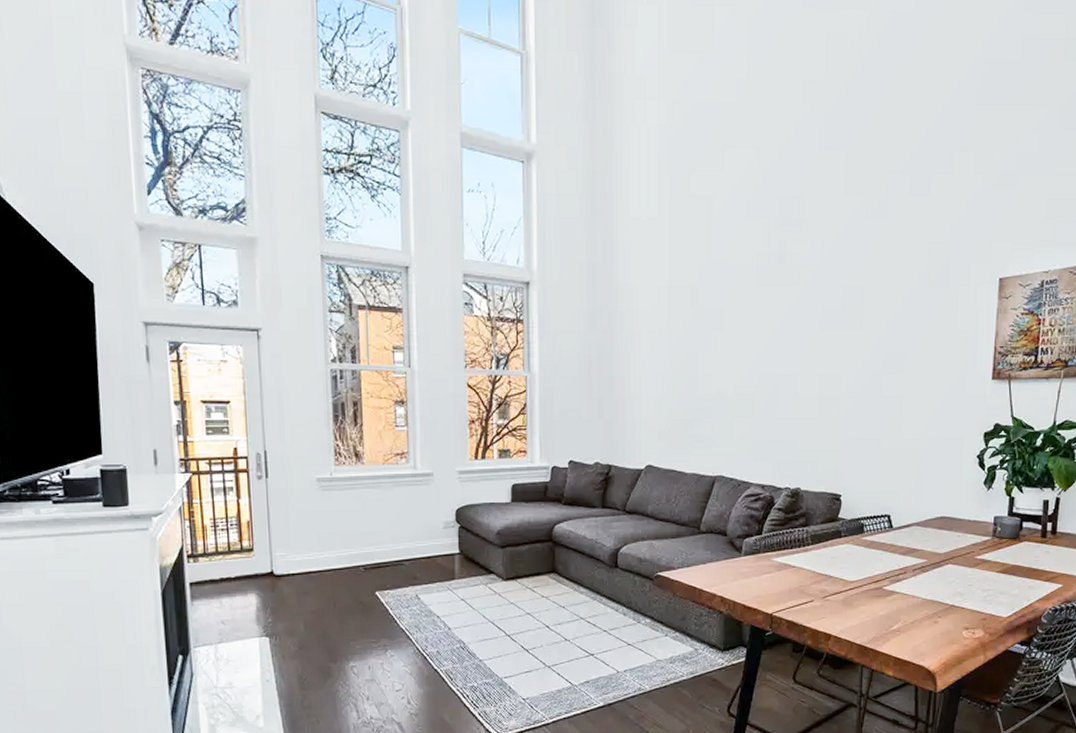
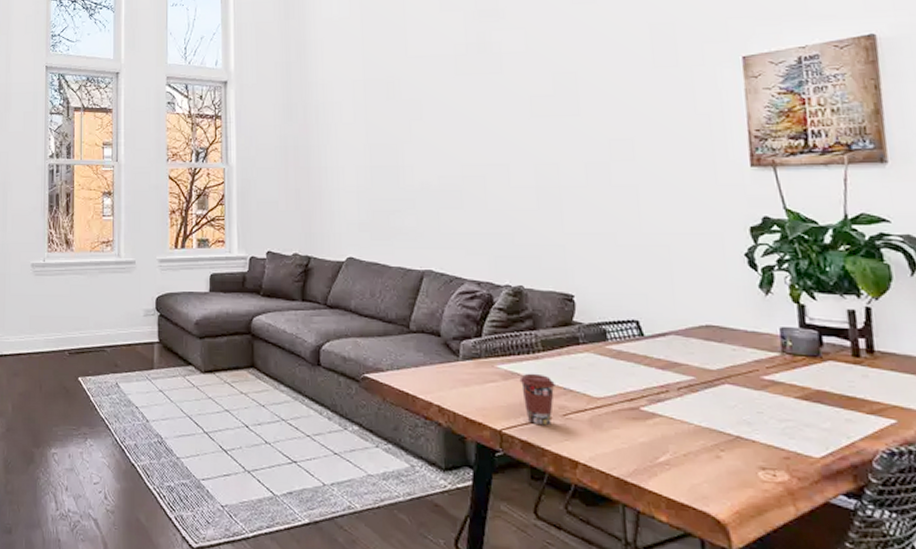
coffee cup: none [790,564,819,608] -> present [519,373,555,426]

